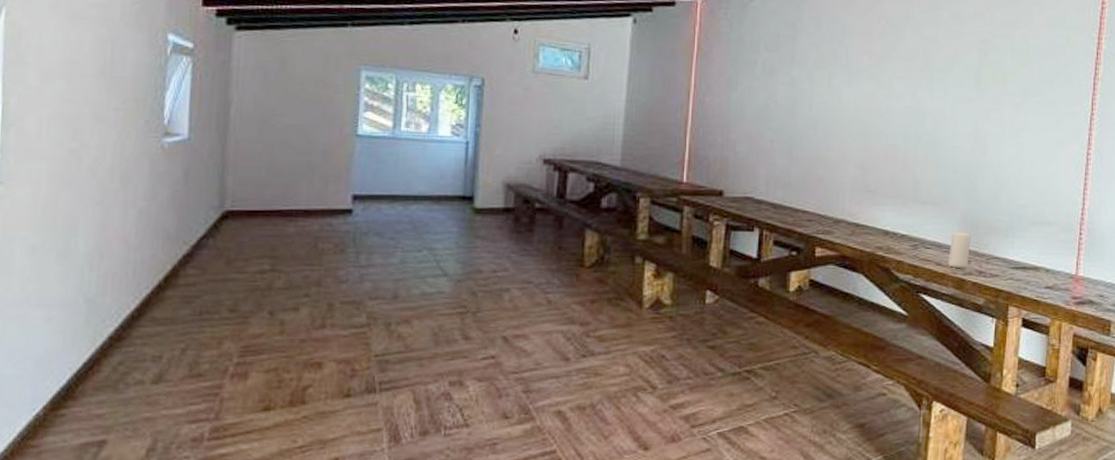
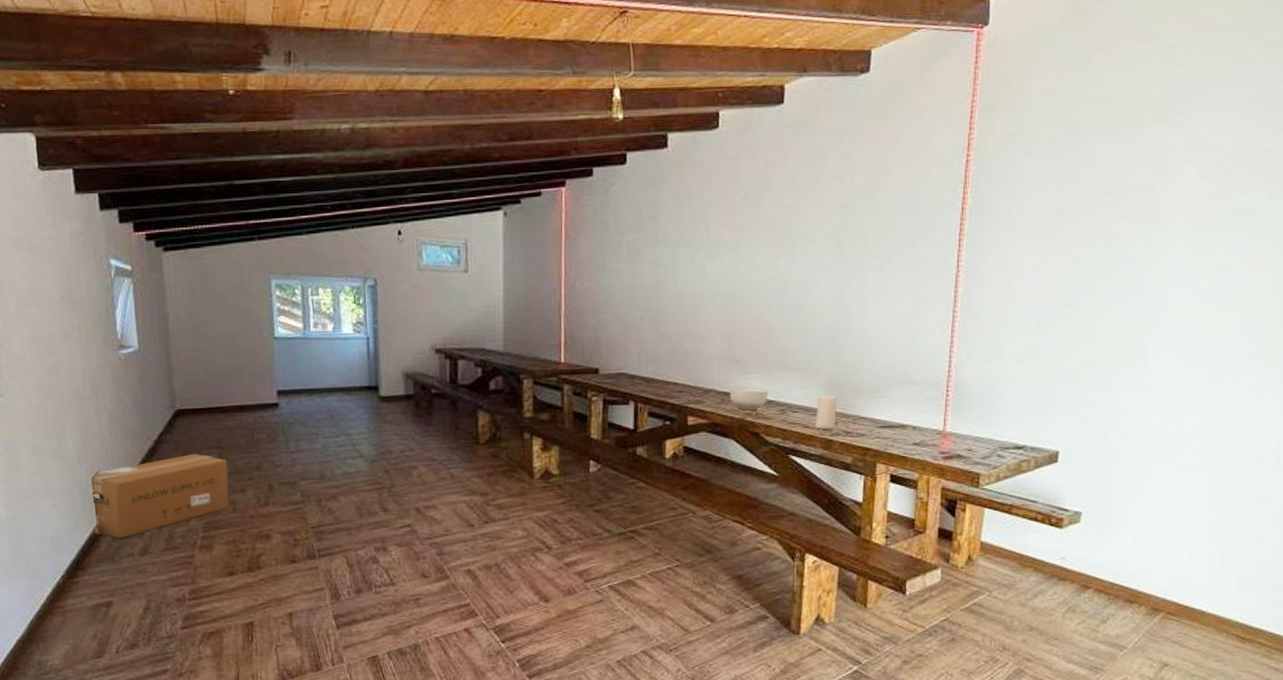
box: none [96,262,281,363] -> present [90,453,229,539]
bowl: none [861,218,902,244] -> present [729,386,769,411]

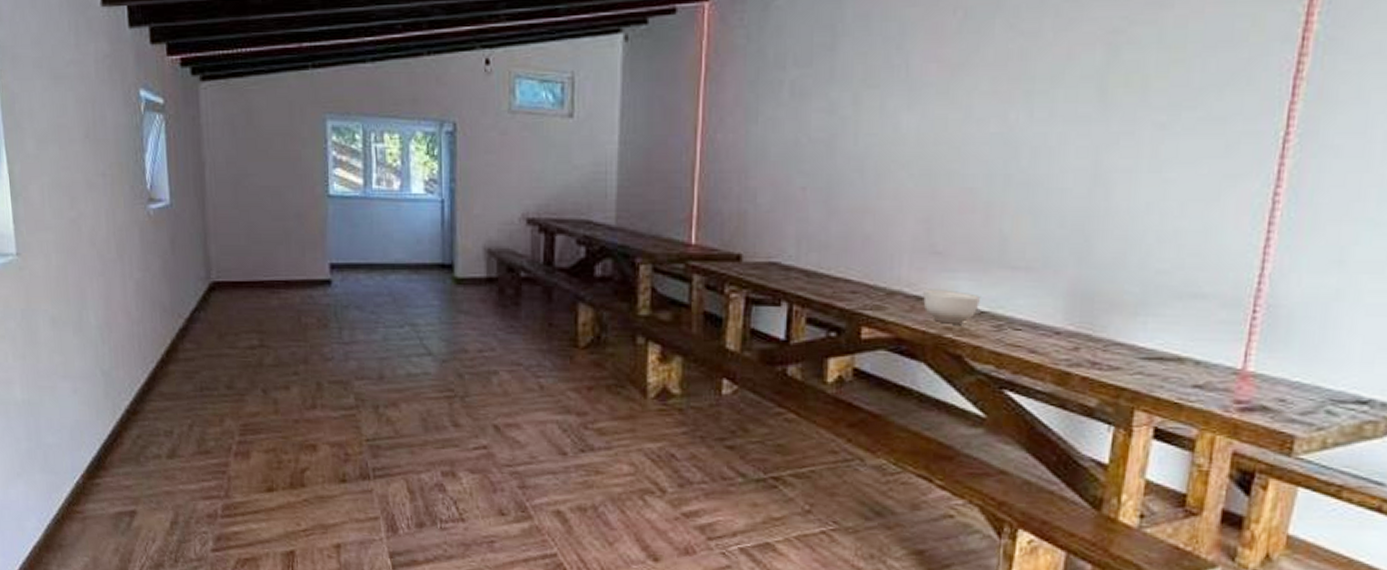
box: present [90,453,229,539] -> none [114,337,270,437]
candle: present [815,395,837,430] -> none [1045,308,1081,359]

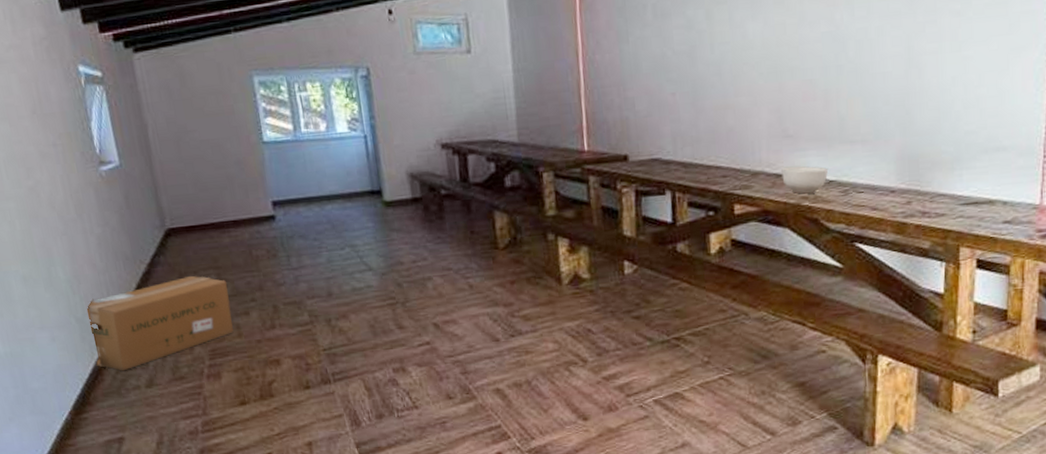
box: none [114,337,270,437] -> present [86,275,234,371]

